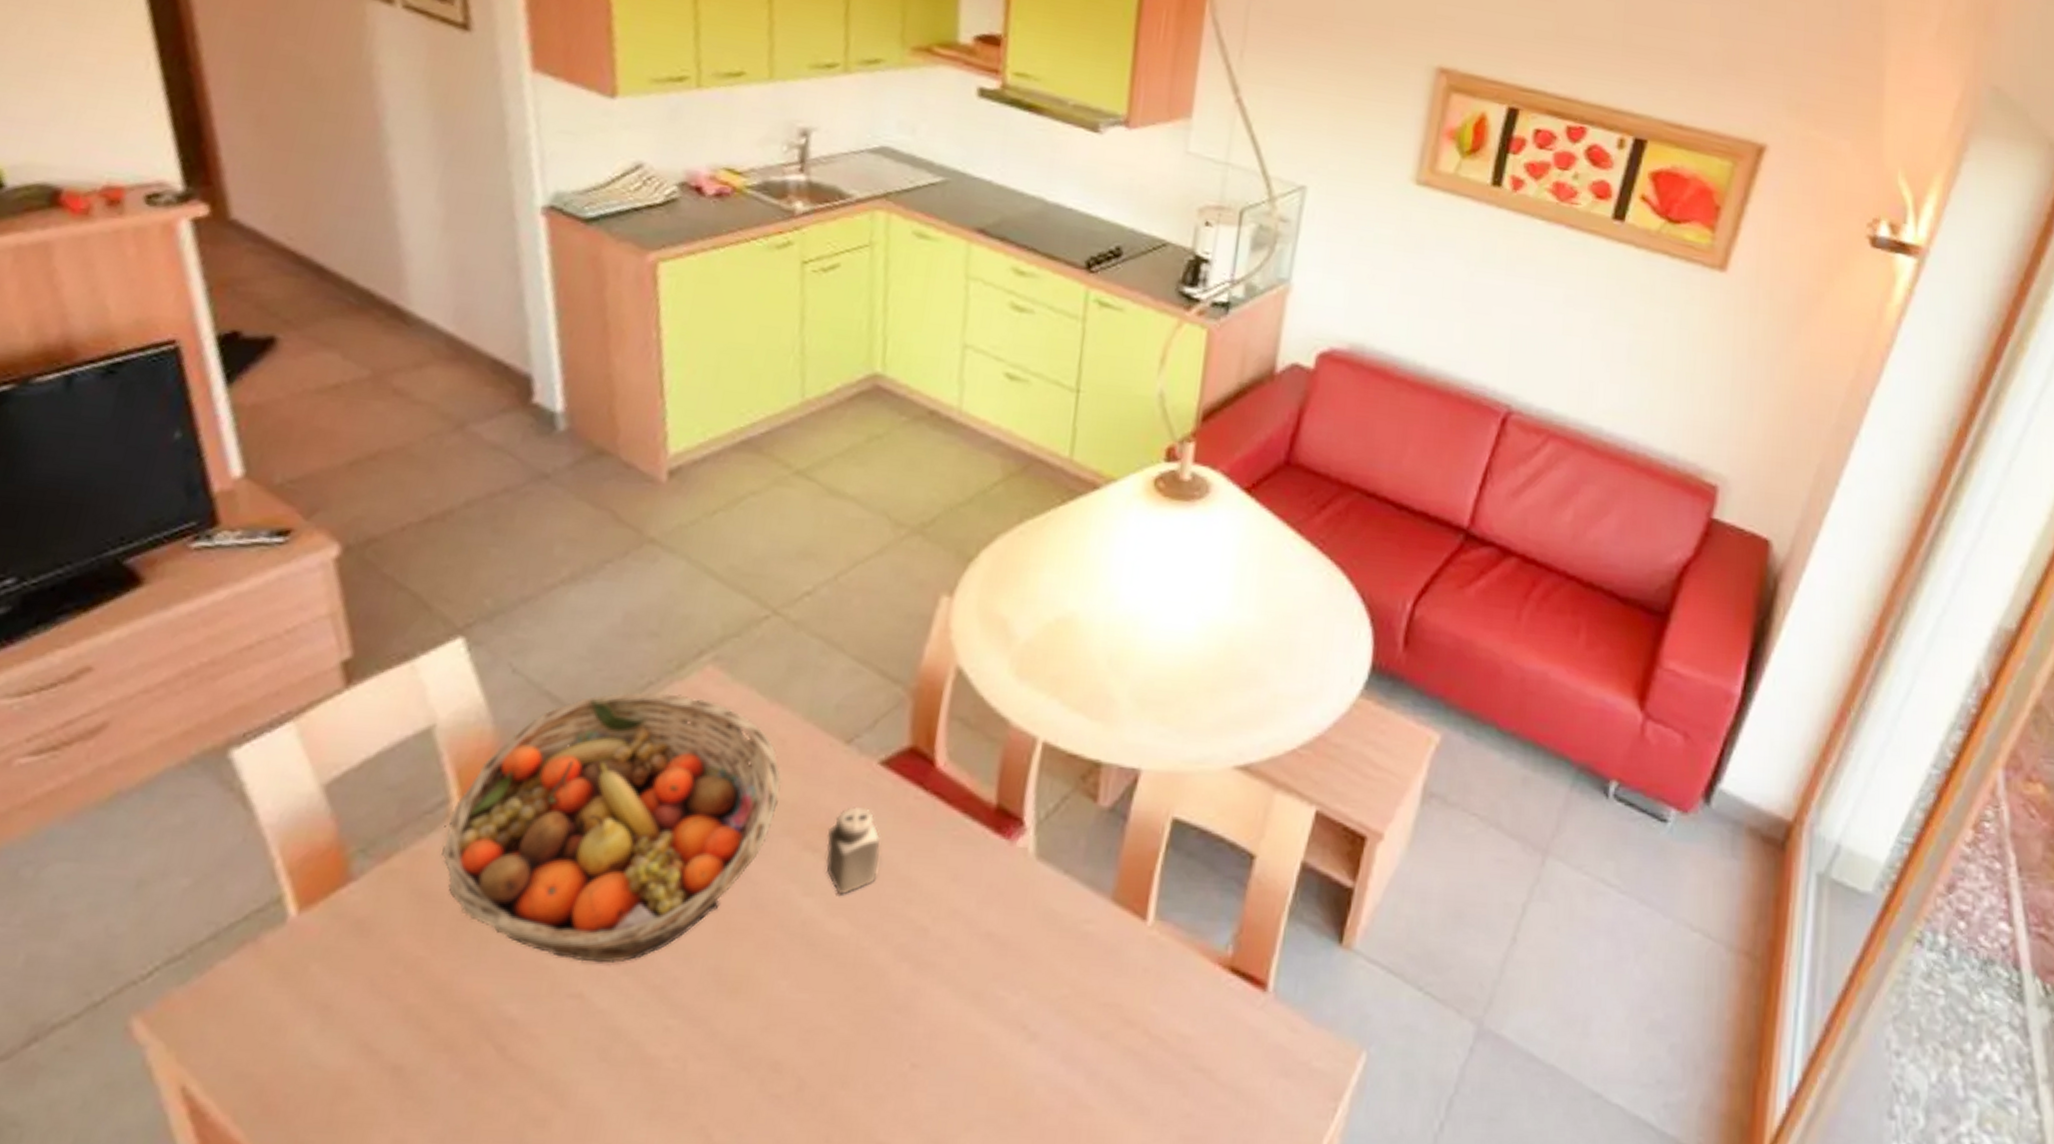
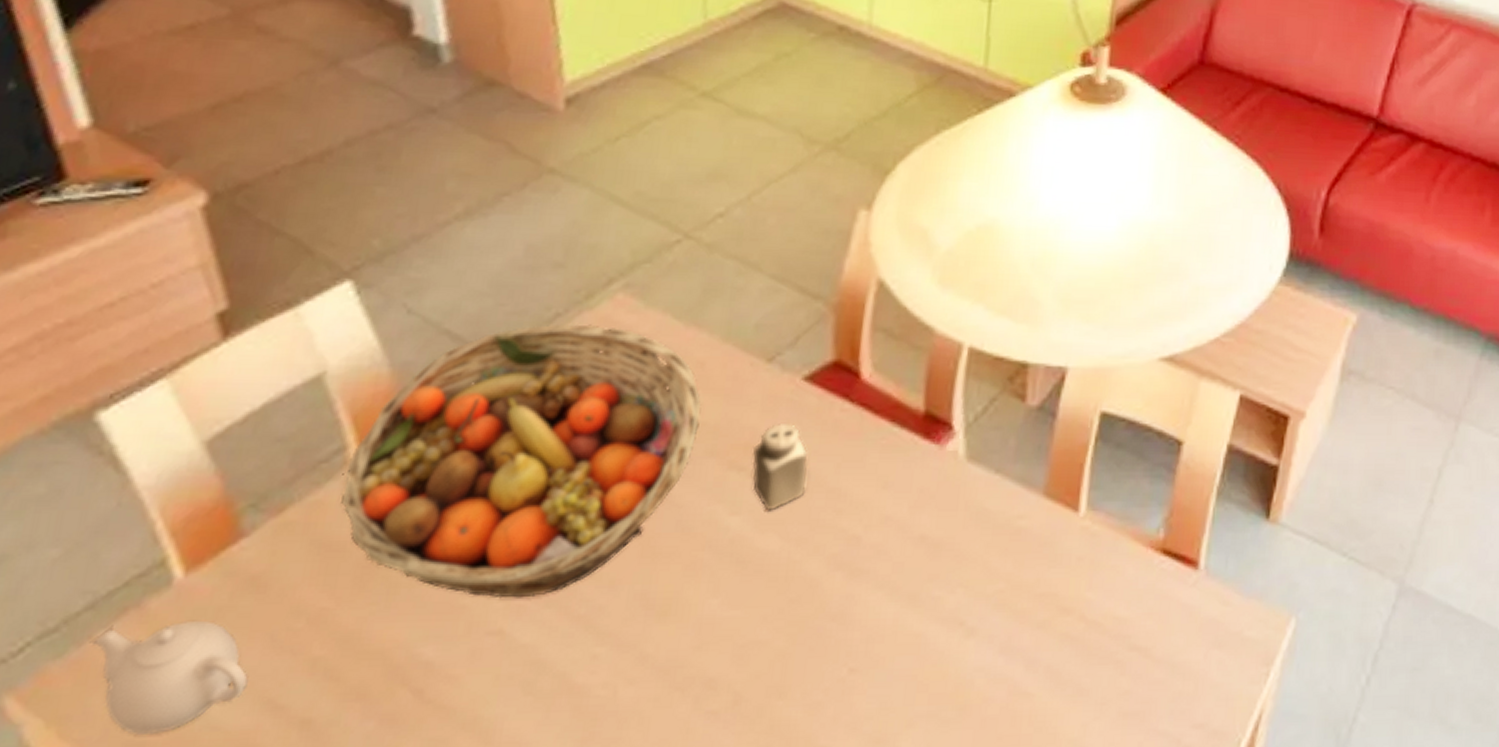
teapot: none [213,958,348,1067] -> present [93,620,248,735]

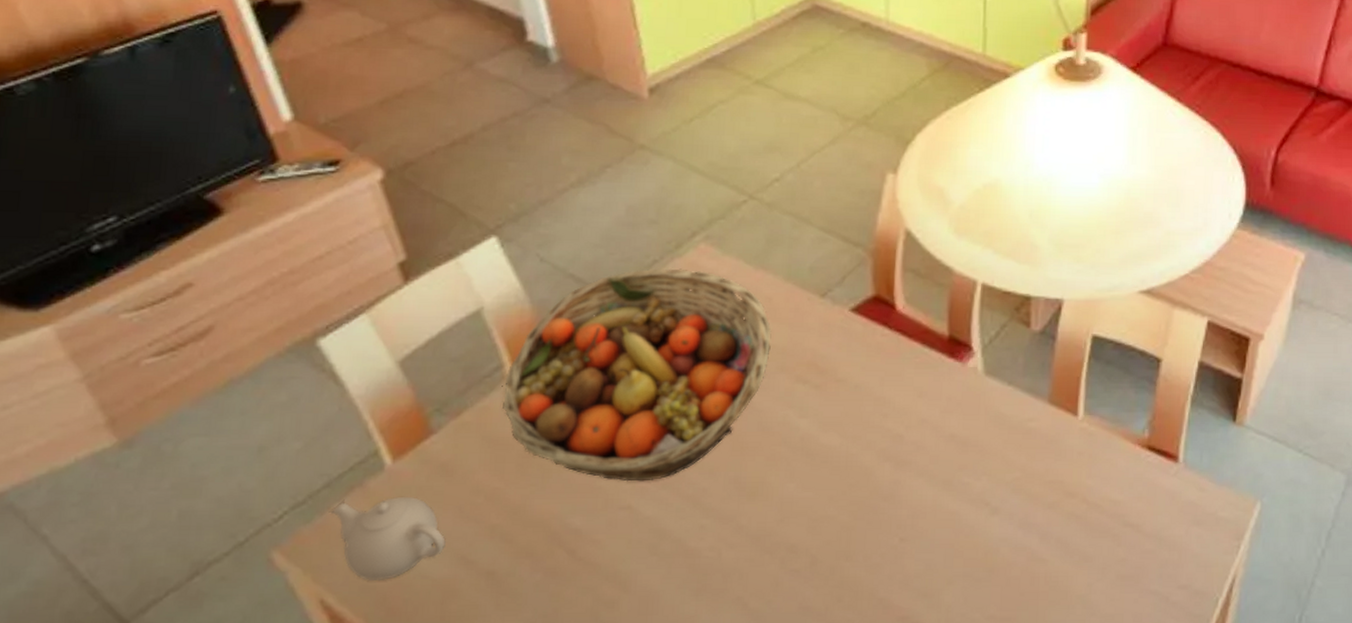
salt shaker: present [752,424,808,511] -> none [813,346,858,415]

